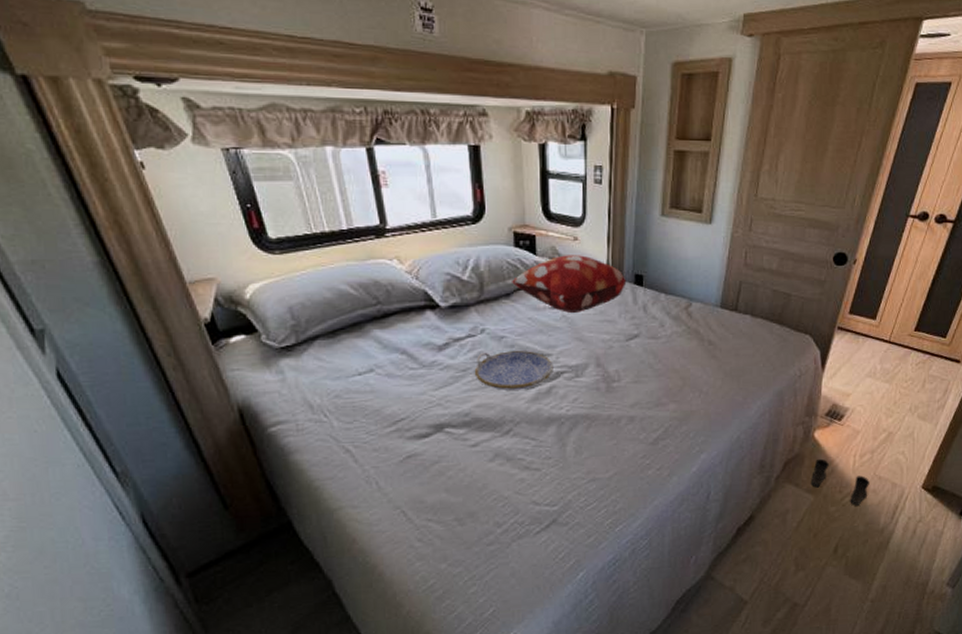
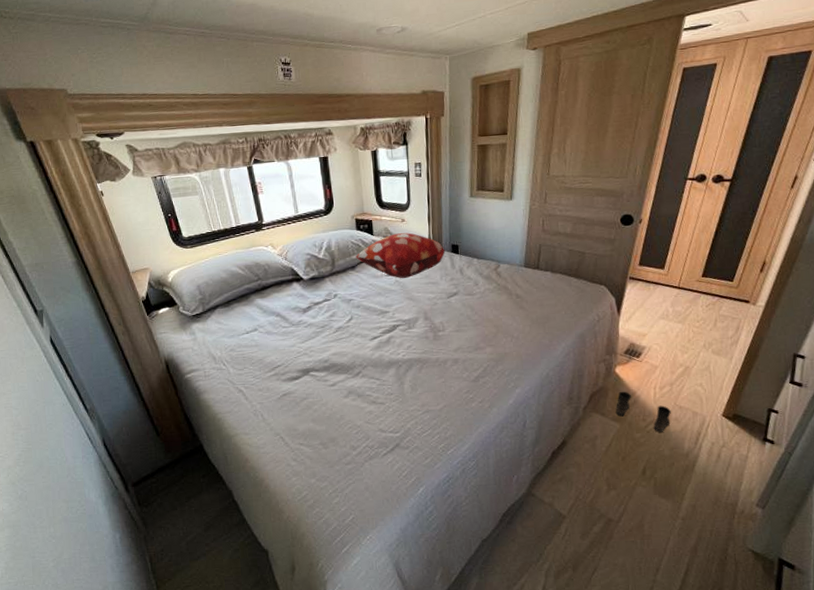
serving tray: present [474,351,554,390] -> none [330,310,391,341]

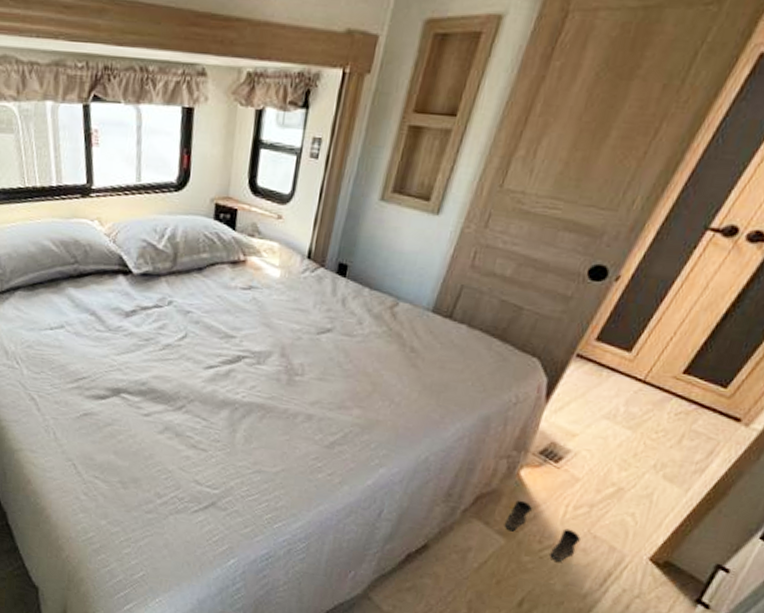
decorative pillow: present [356,232,445,278] -> none [206,233,329,297]

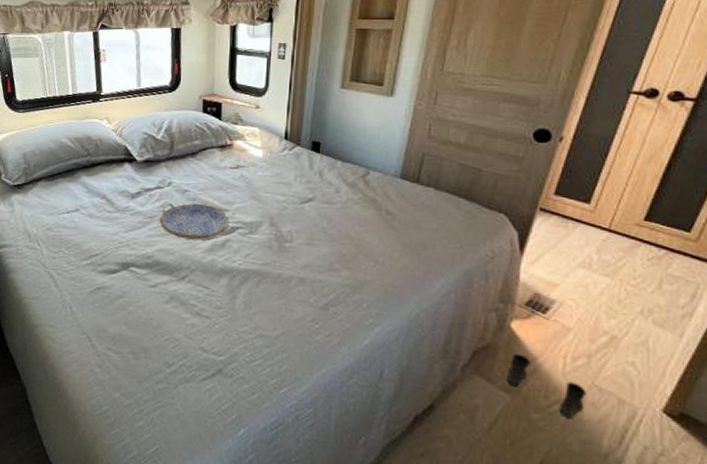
serving tray: none [156,324,236,369] -> present [159,202,230,240]

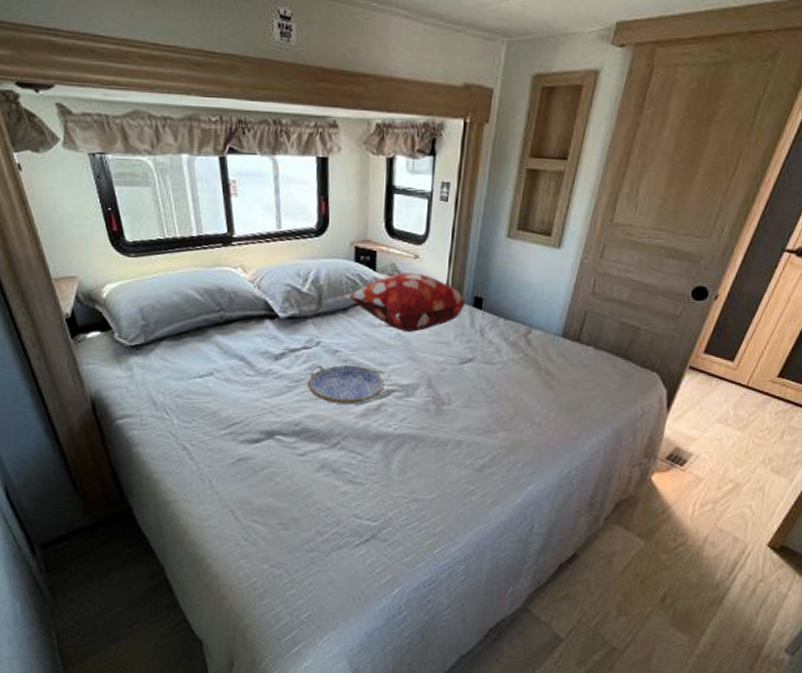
decorative pillow: none [198,121,304,174] -> present [350,273,466,332]
boots: present [507,353,586,418] -> none [643,503,709,557]

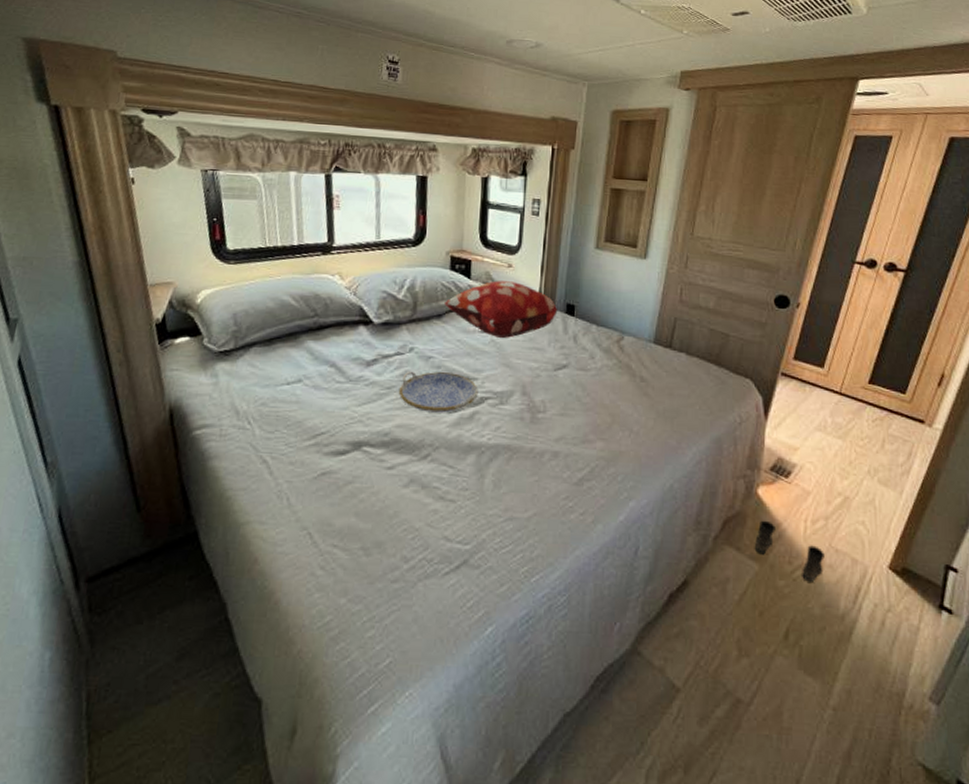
boots: none [643,503,709,557] -> present [755,520,825,582]

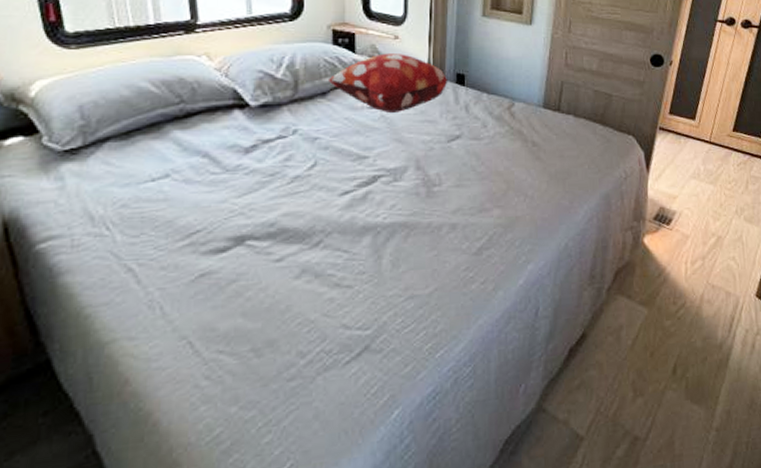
serving tray: present [398,371,478,413] -> none [283,153,370,197]
boots: present [755,520,825,582] -> none [644,266,703,319]

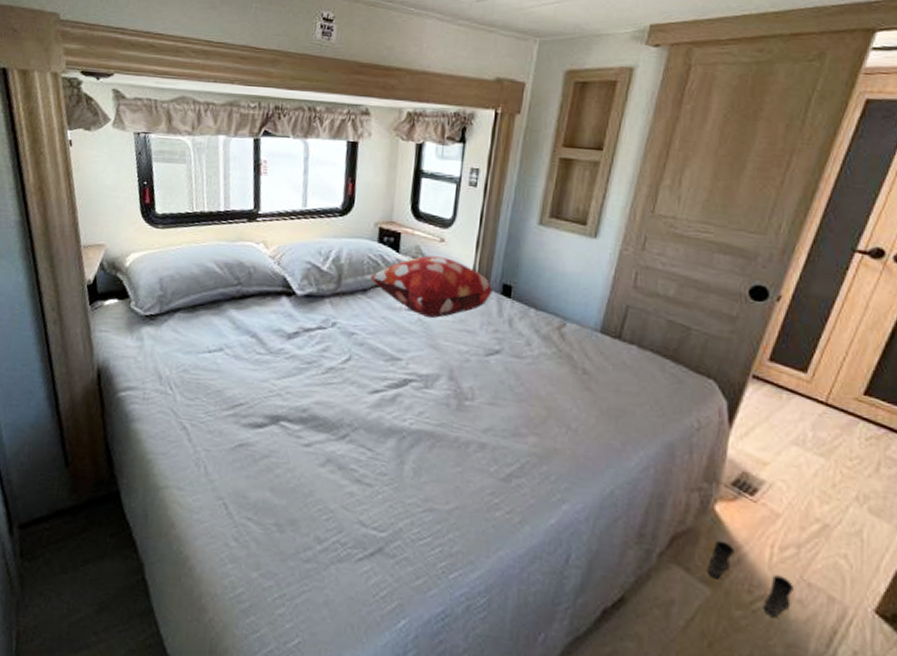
boots: none [644,266,703,319] -> present [708,540,794,617]

